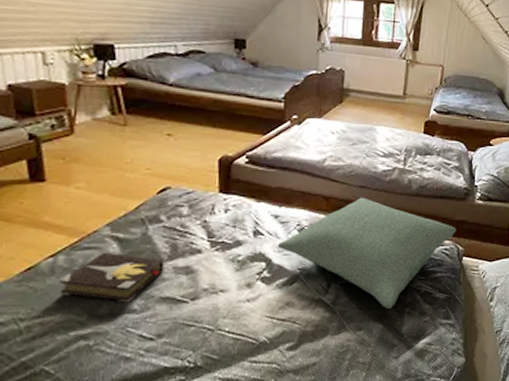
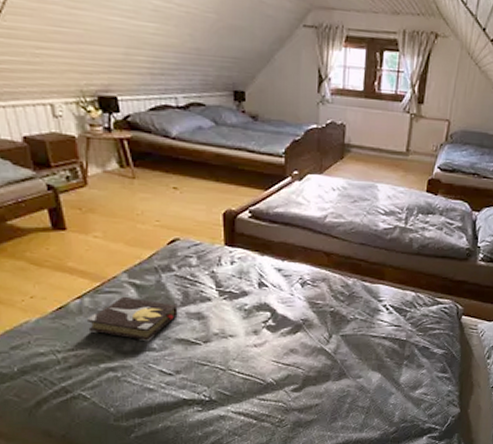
pillow: present [277,197,457,309] -> none [281,254,457,360]

